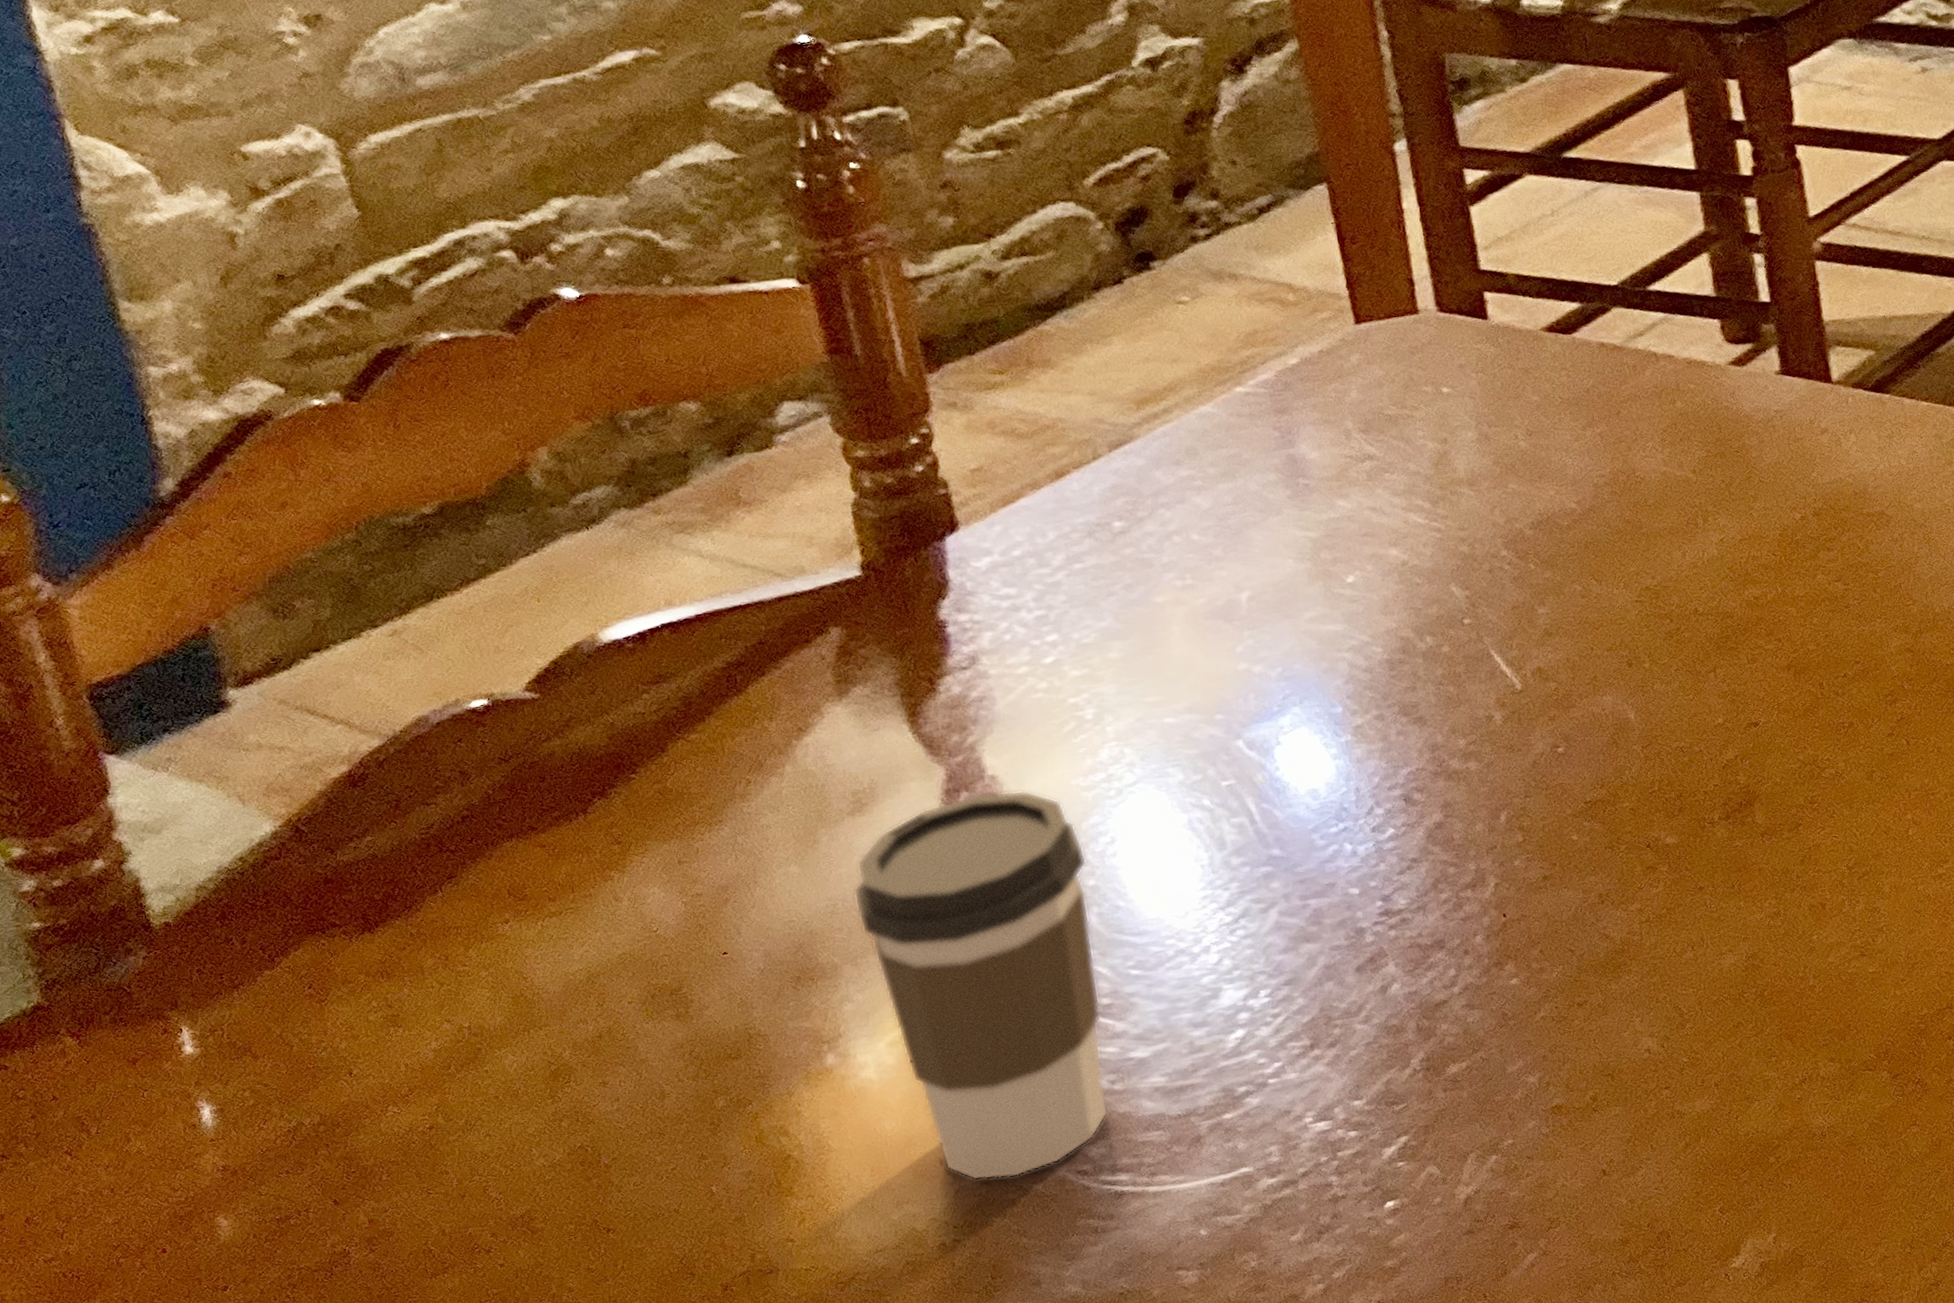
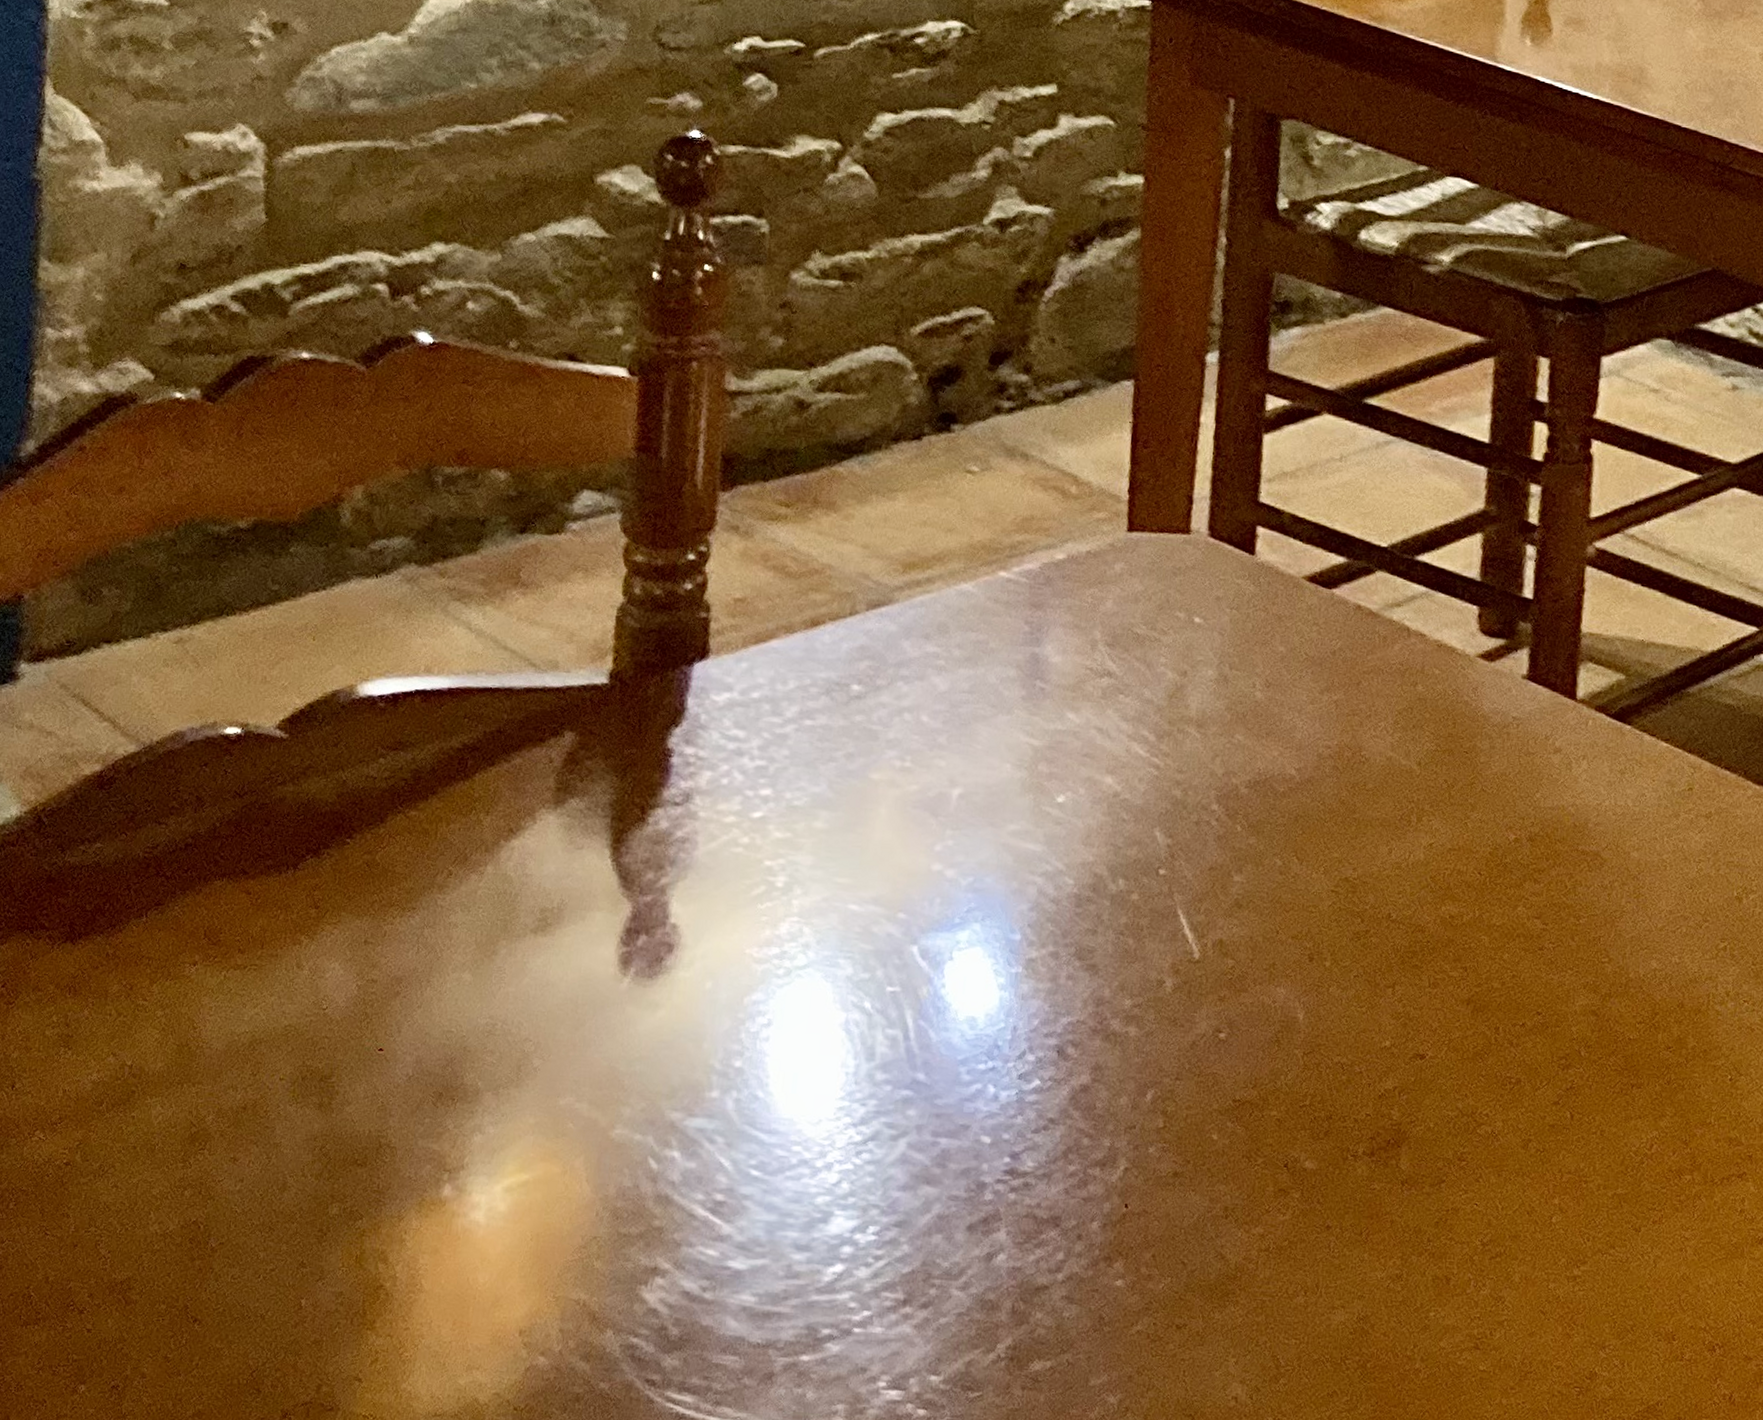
coffee cup: present [853,790,1109,1181] -> none [512,939,740,1370]

